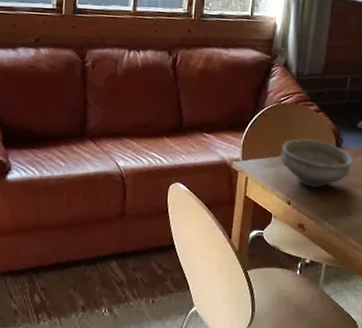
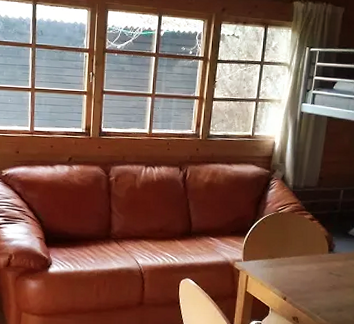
bowl: present [280,138,353,189] -> none [277,243,344,287]

